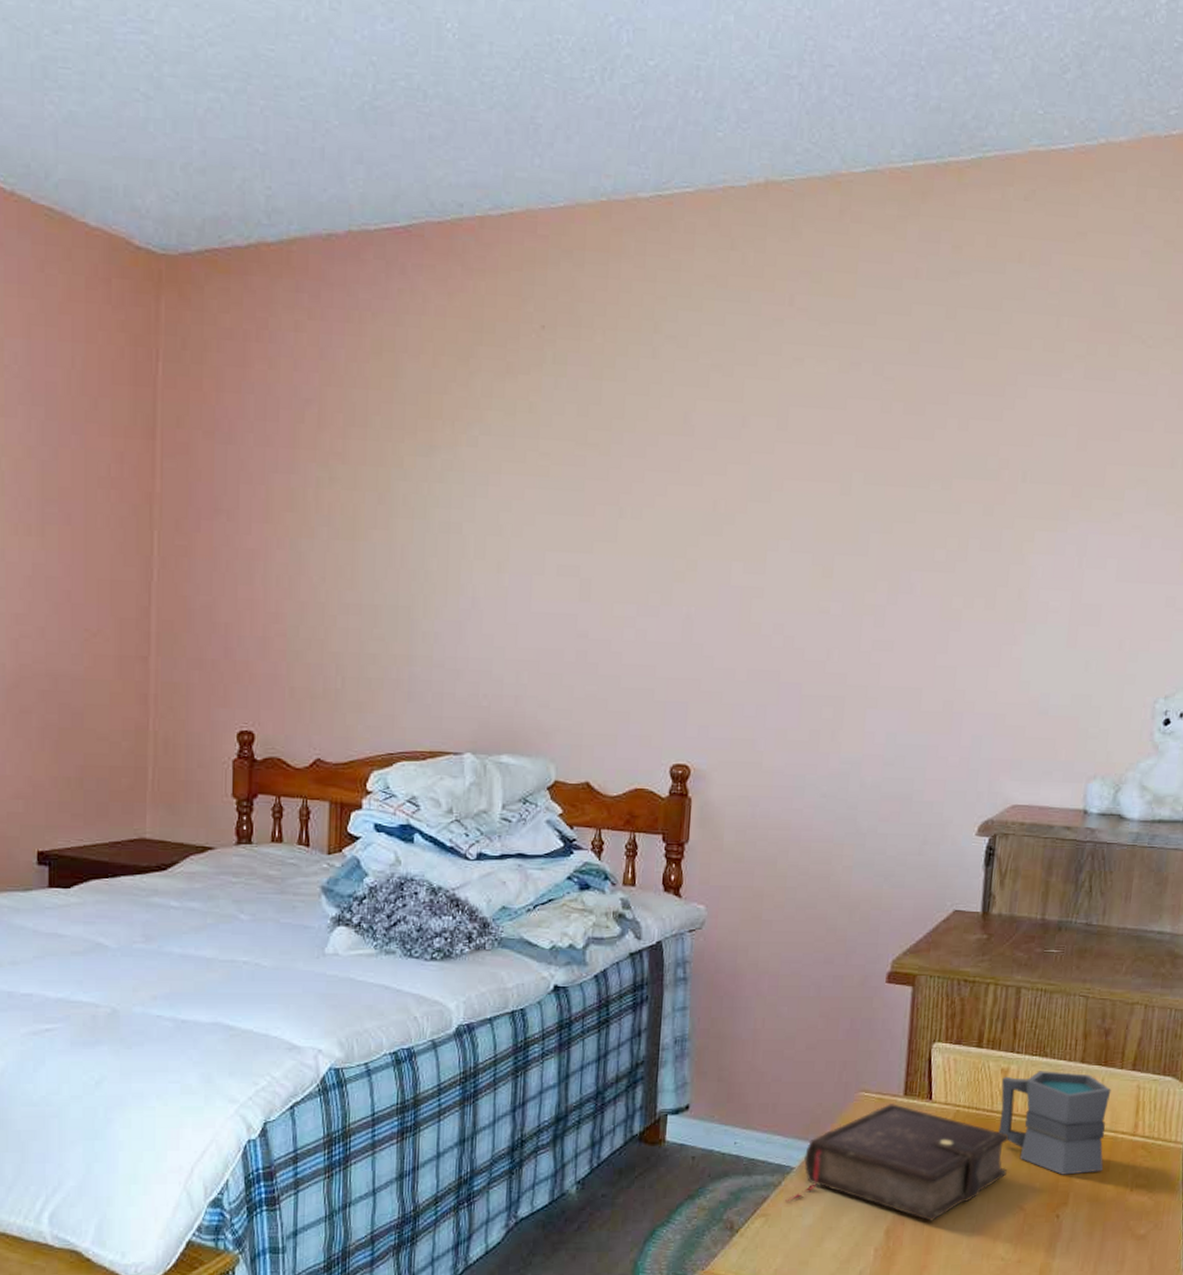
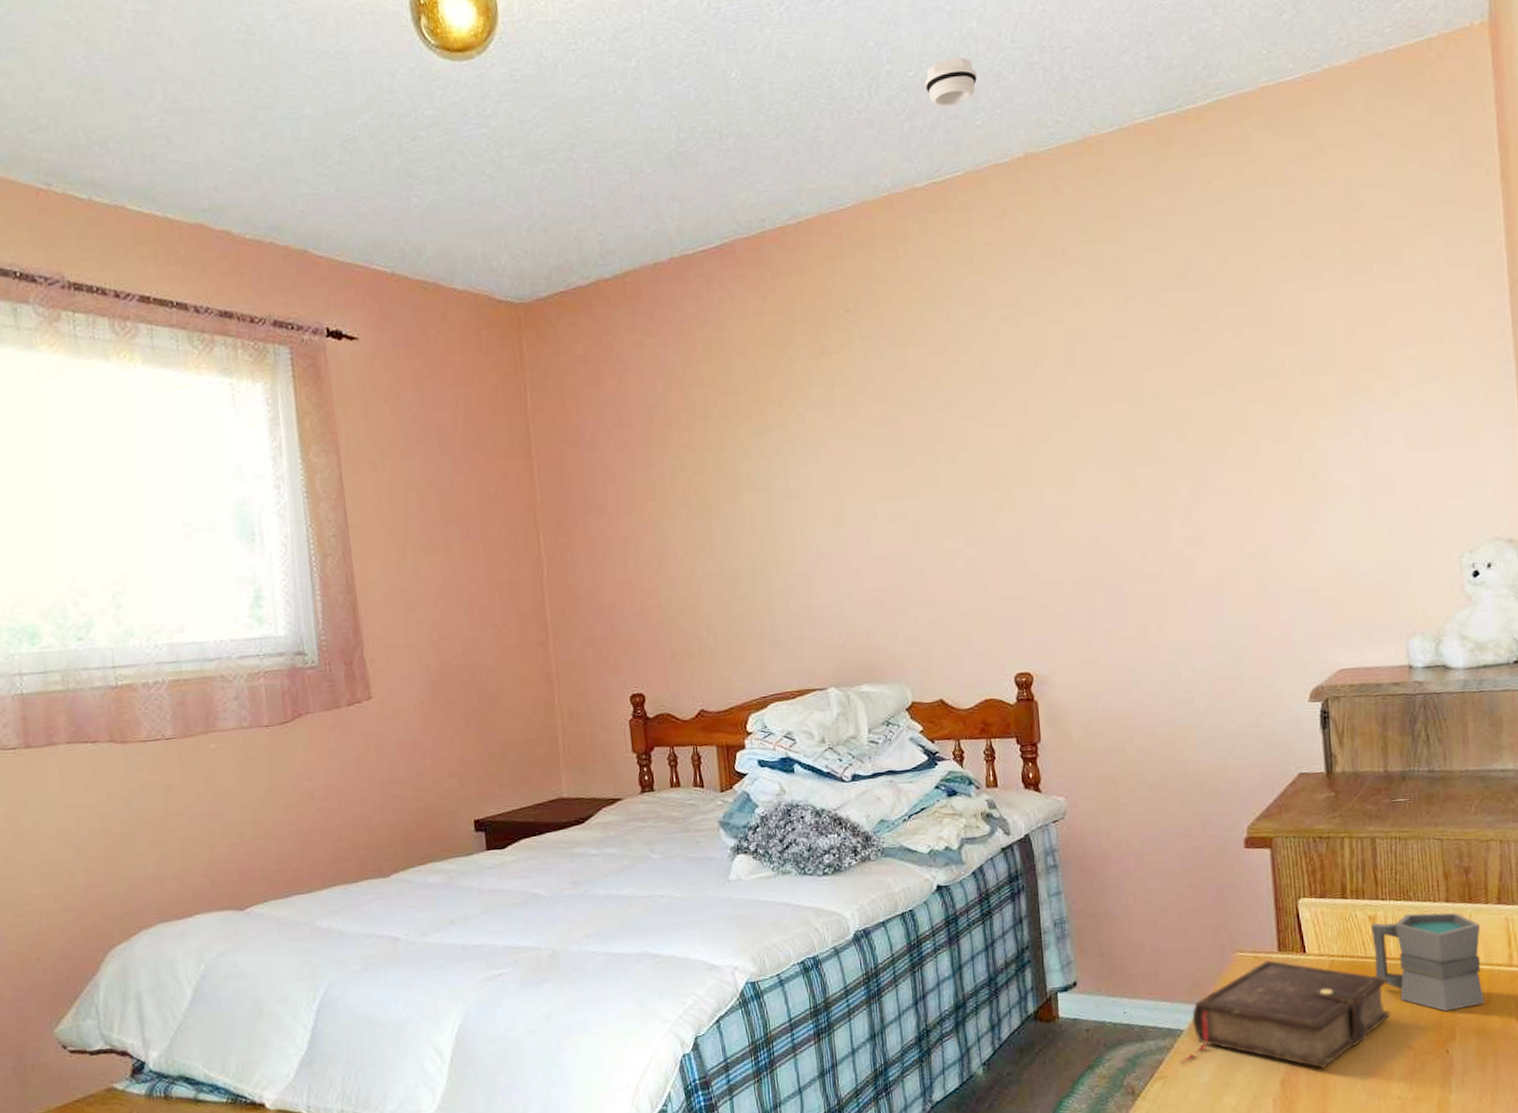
smoke detector: none [665,53,727,110] -> present [924,57,978,107]

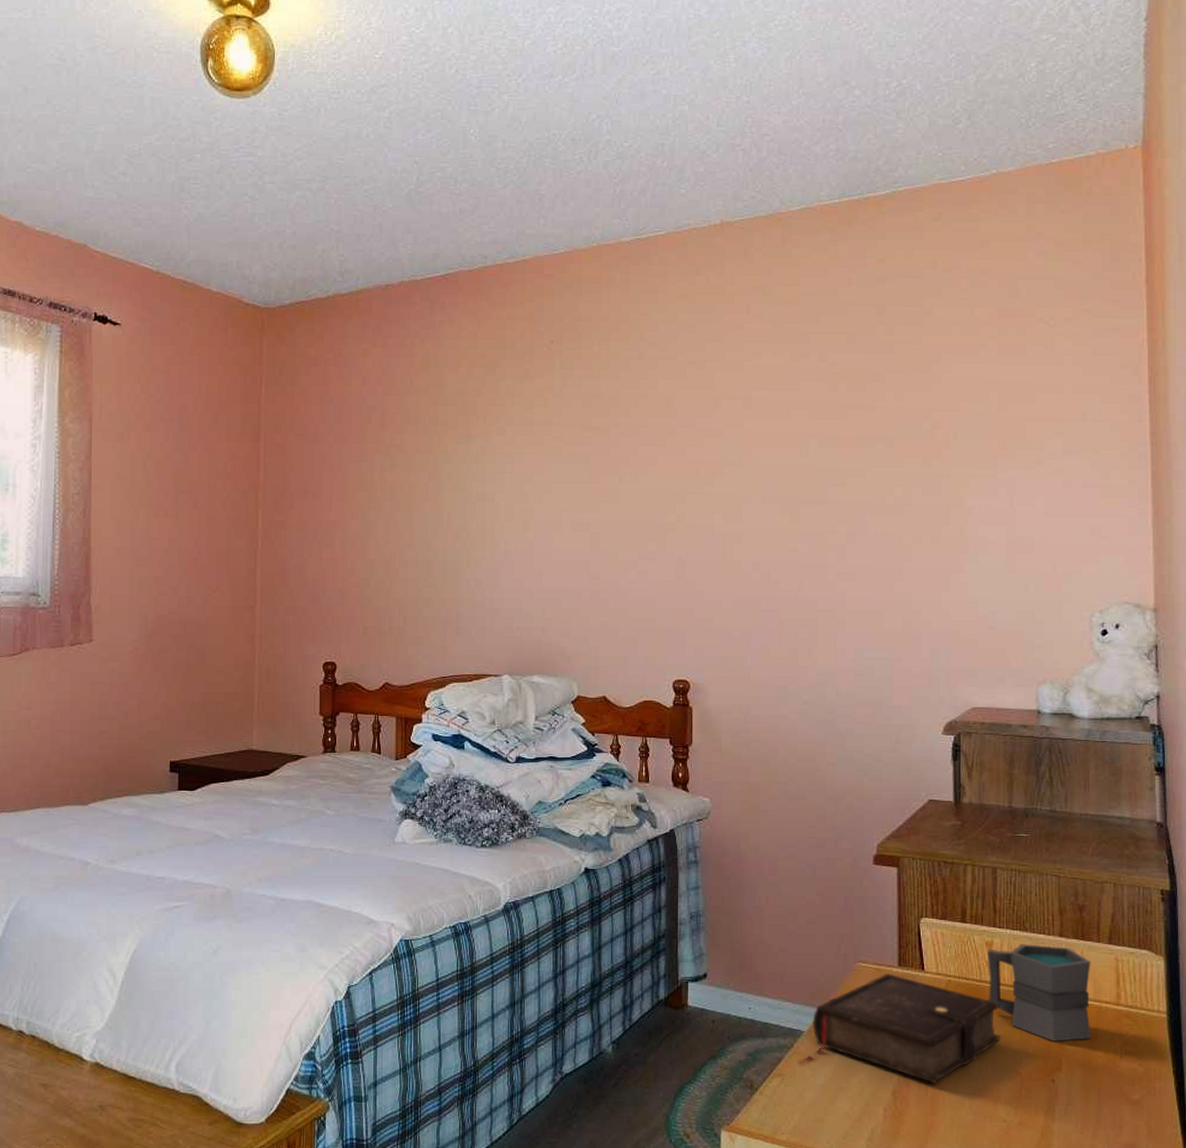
smoke detector: present [924,57,978,107] -> none [638,135,685,175]

